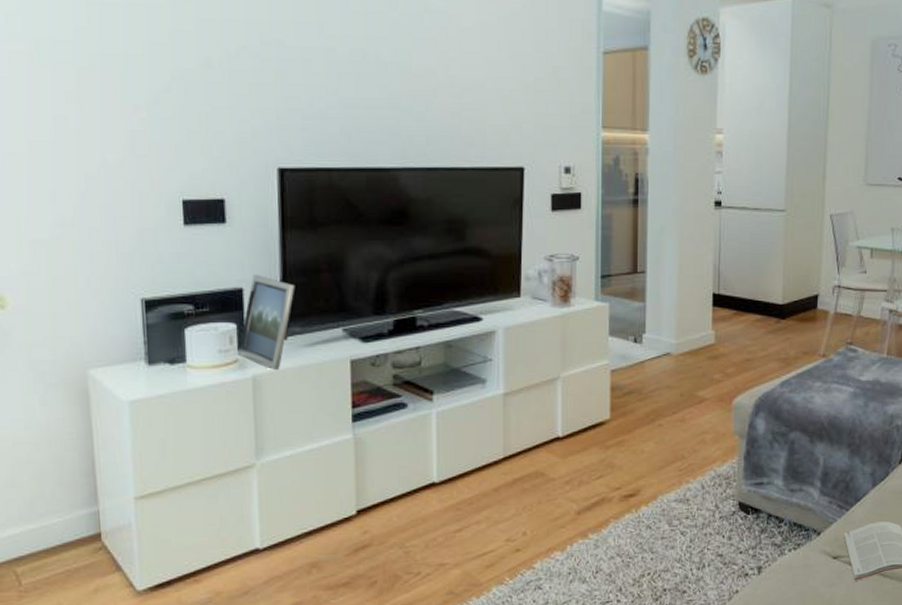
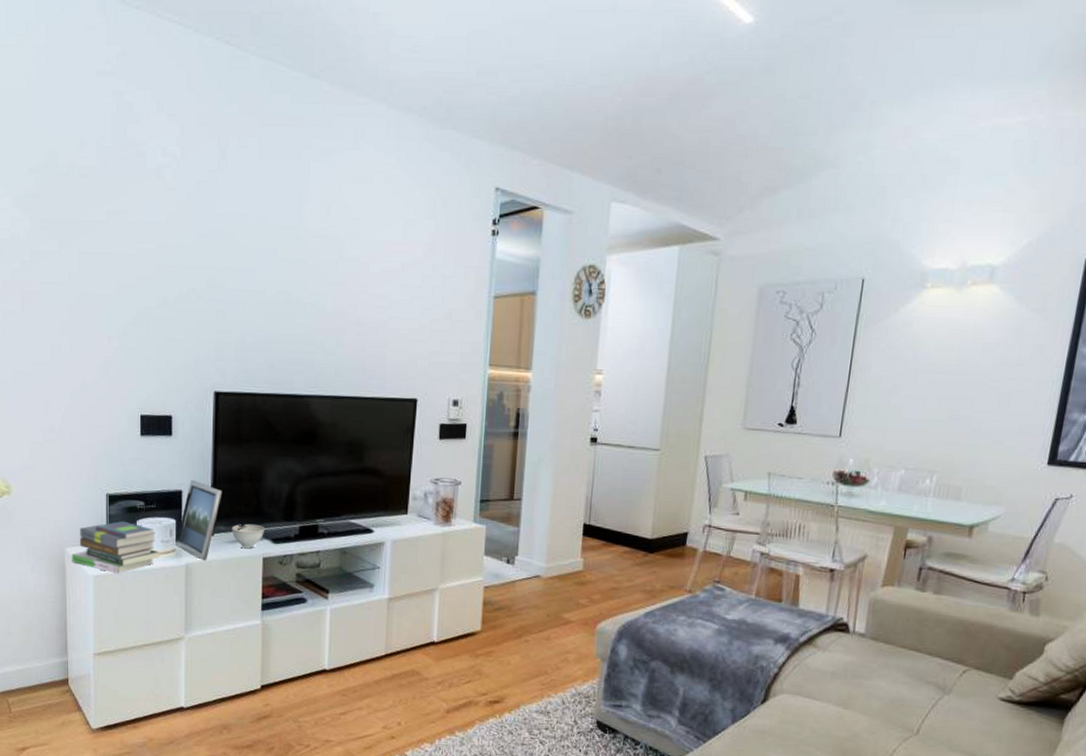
books: none [97,330,218,397] -> present [71,521,160,575]
bowl: none [309,321,352,352] -> present [231,523,265,549]

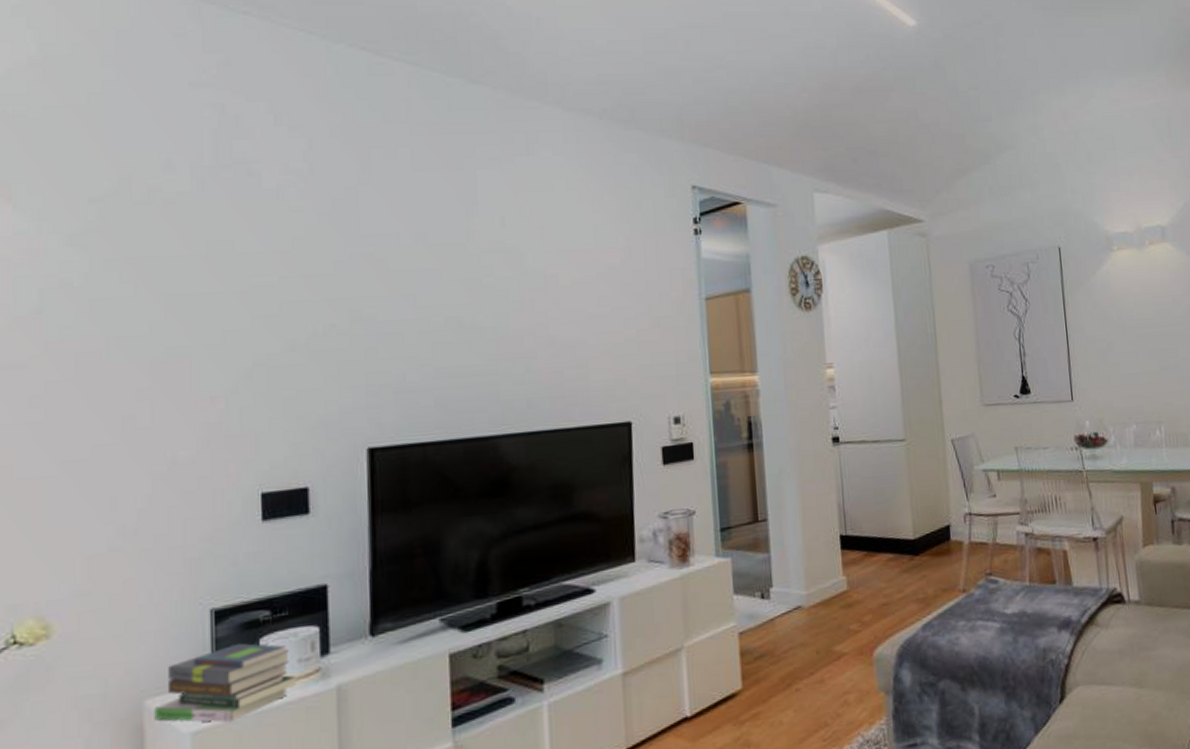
picture frame: present [175,479,223,561] -> none [320,567,387,677]
bowl: present [231,523,265,549] -> none [402,611,450,647]

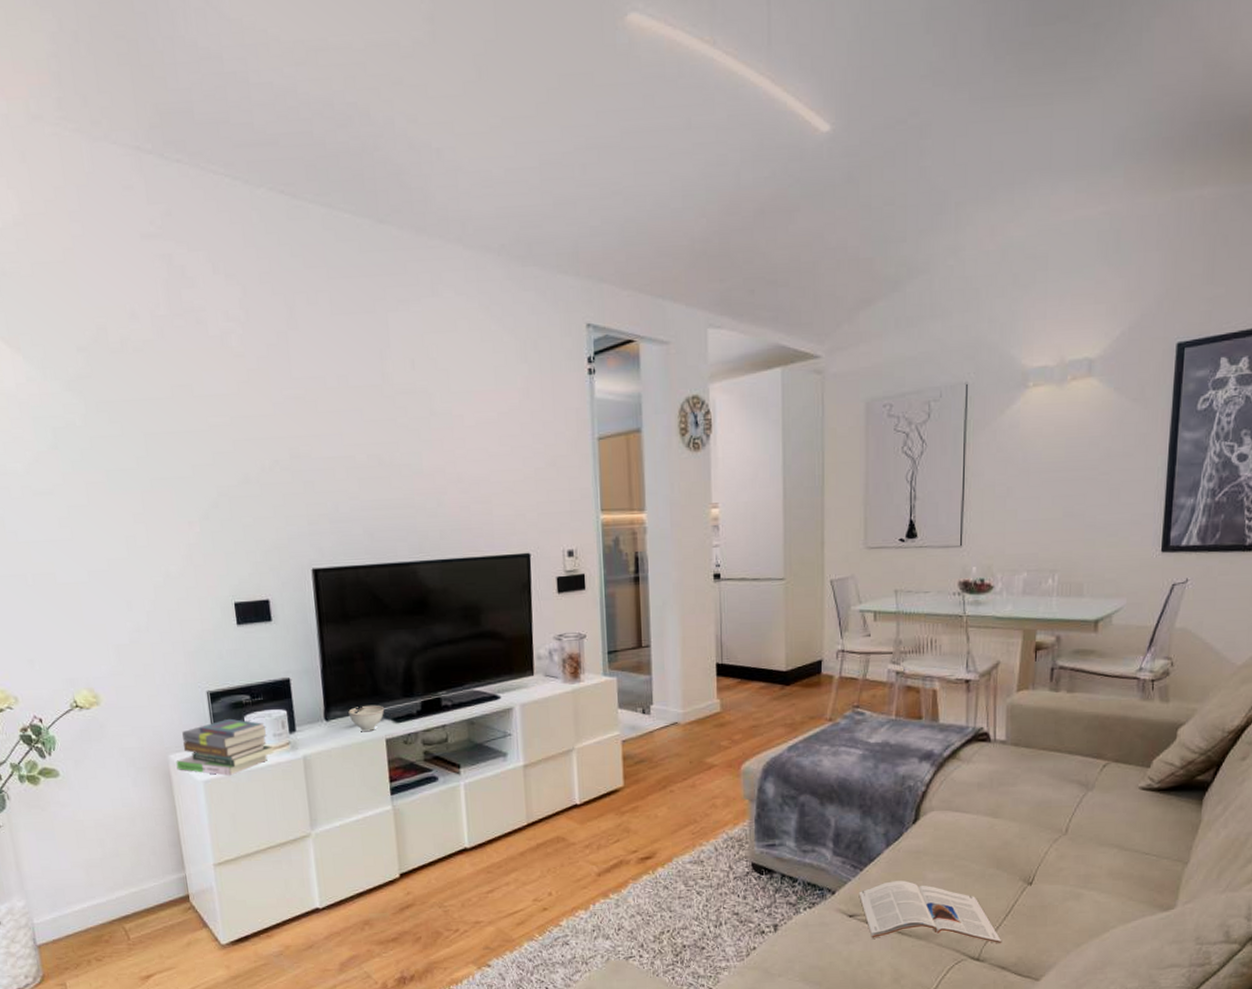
bowl: none [402,611,450,647] -> present [348,705,385,732]

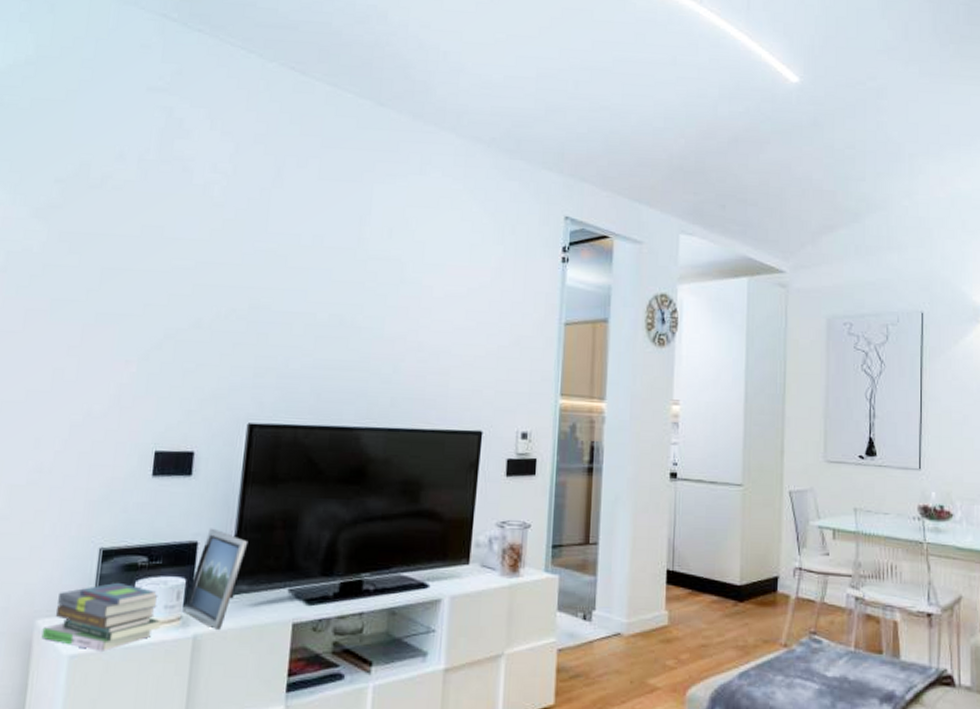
picture frame: none [289,665,334,751] -> present [182,528,248,631]
bowl: present [348,705,385,732] -> none [256,581,298,613]

